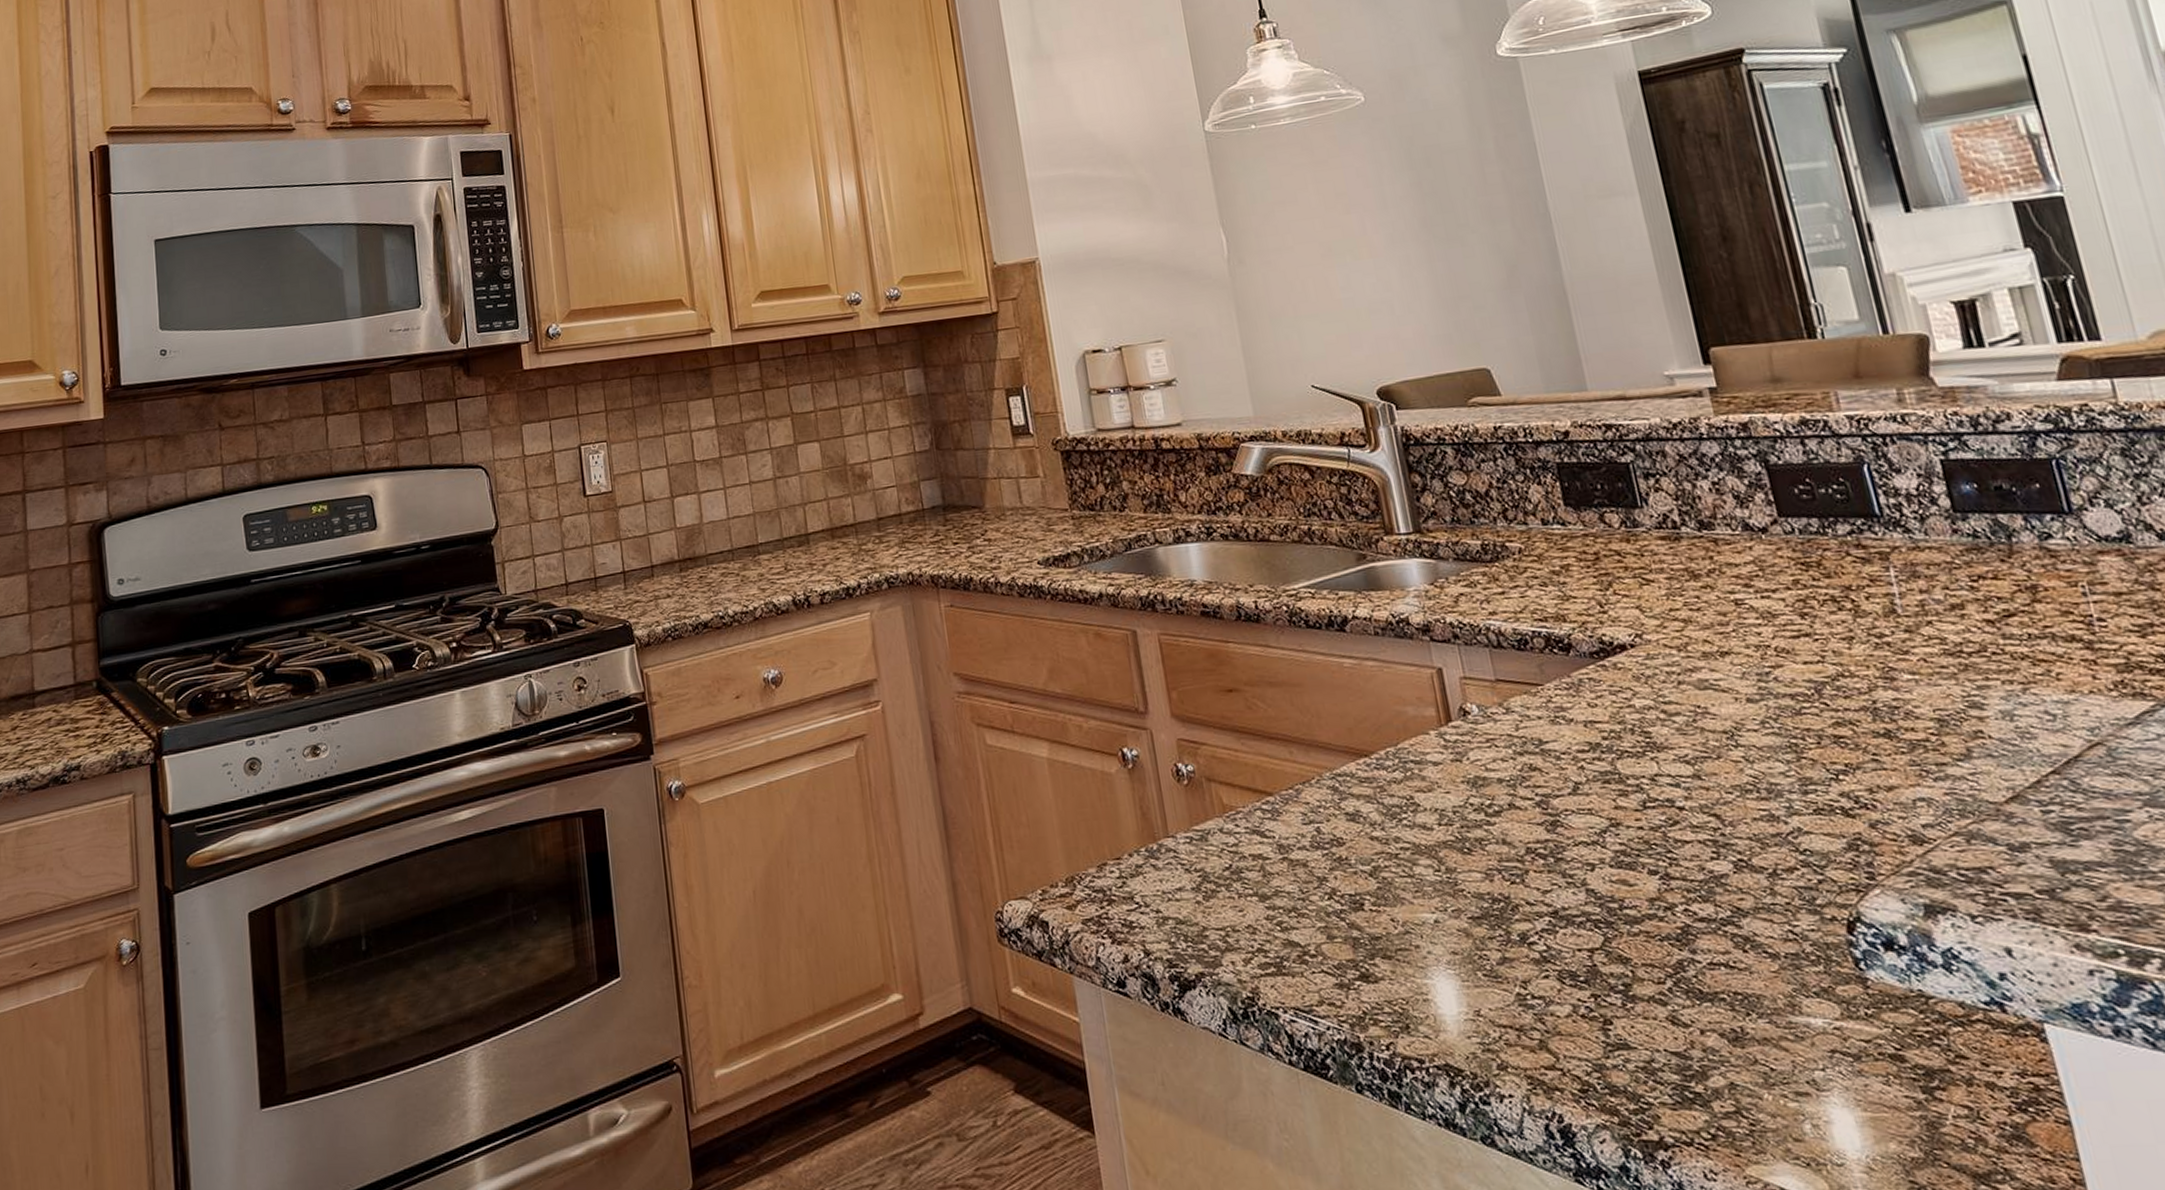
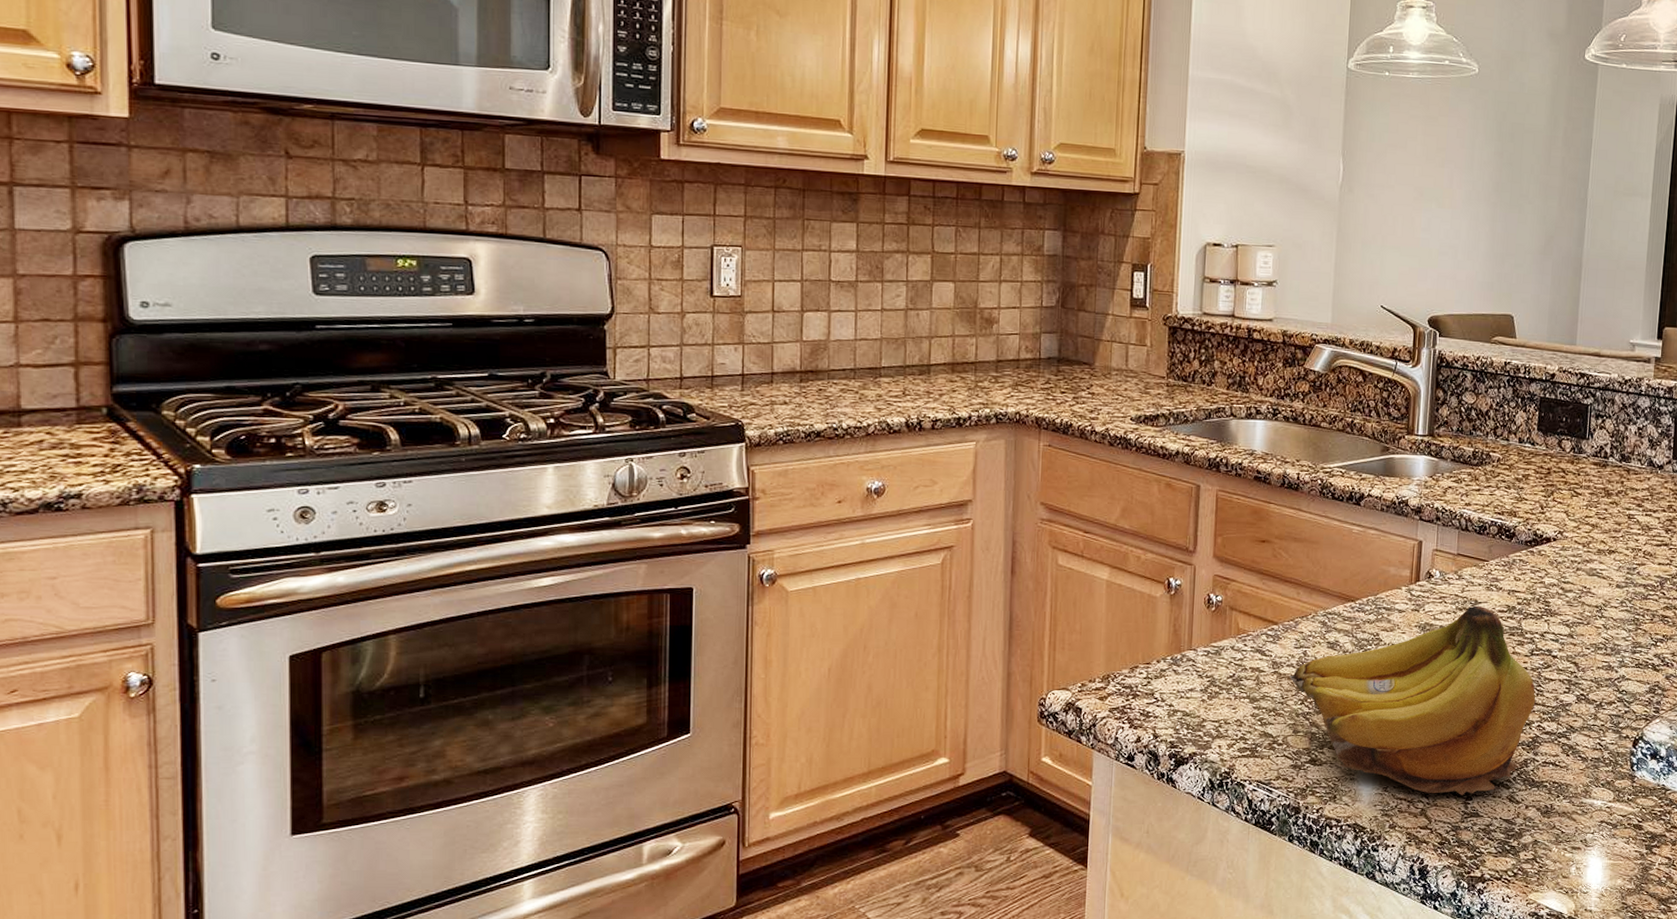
fruit: none [1305,746,1674,1018] -> present [1290,605,1536,795]

